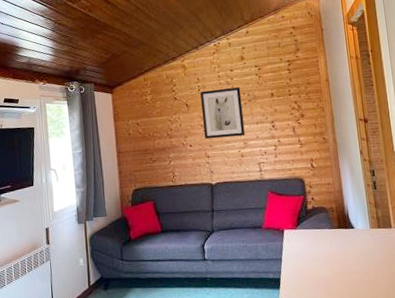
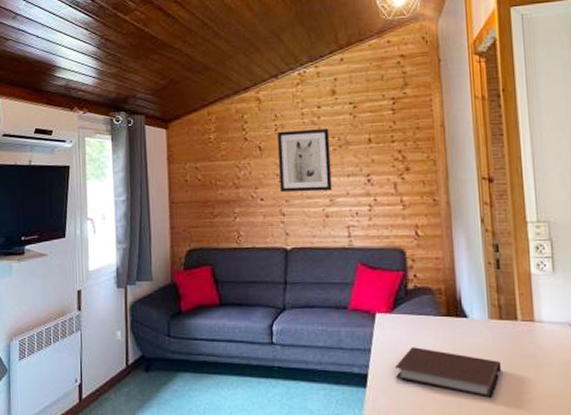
notebook: none [301,254,382,290] -> present [395,347,502,398]

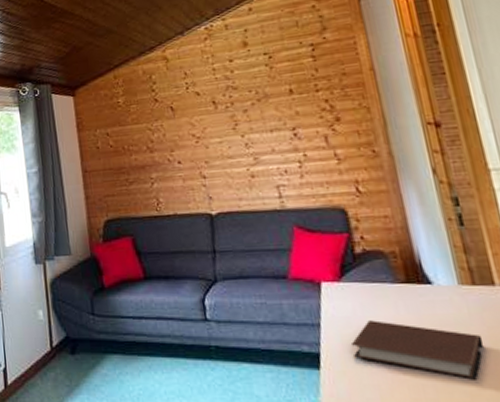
wall art: present [277,129,332,193] -> none [189,83,255,154]

